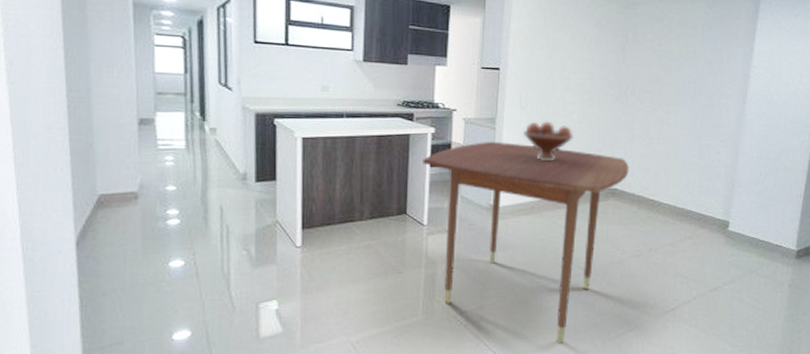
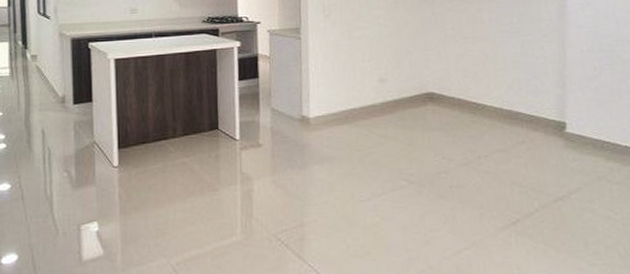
dining table: present [423,141,629,343] -> none [231,51,446,264]
fruit bowl: present [522,121,573,162] -> none [328,27,382,68]

